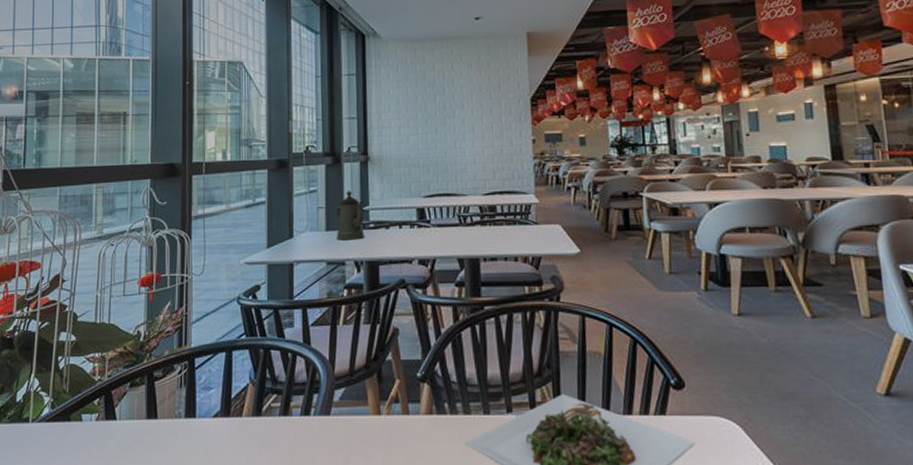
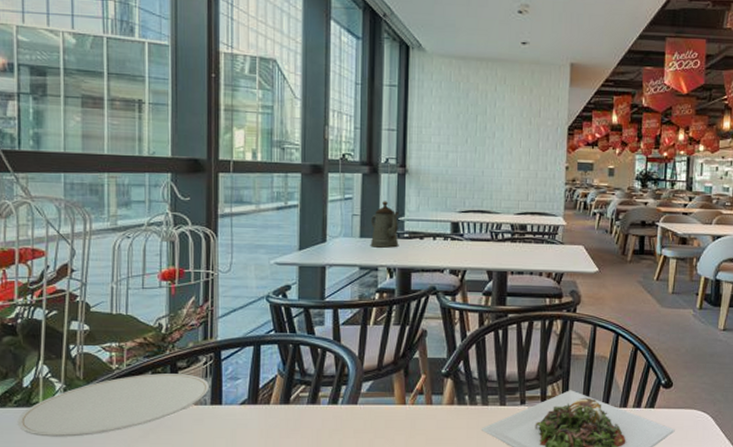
plate: none [10,384,183,455] -> present [17,373,209,437]

